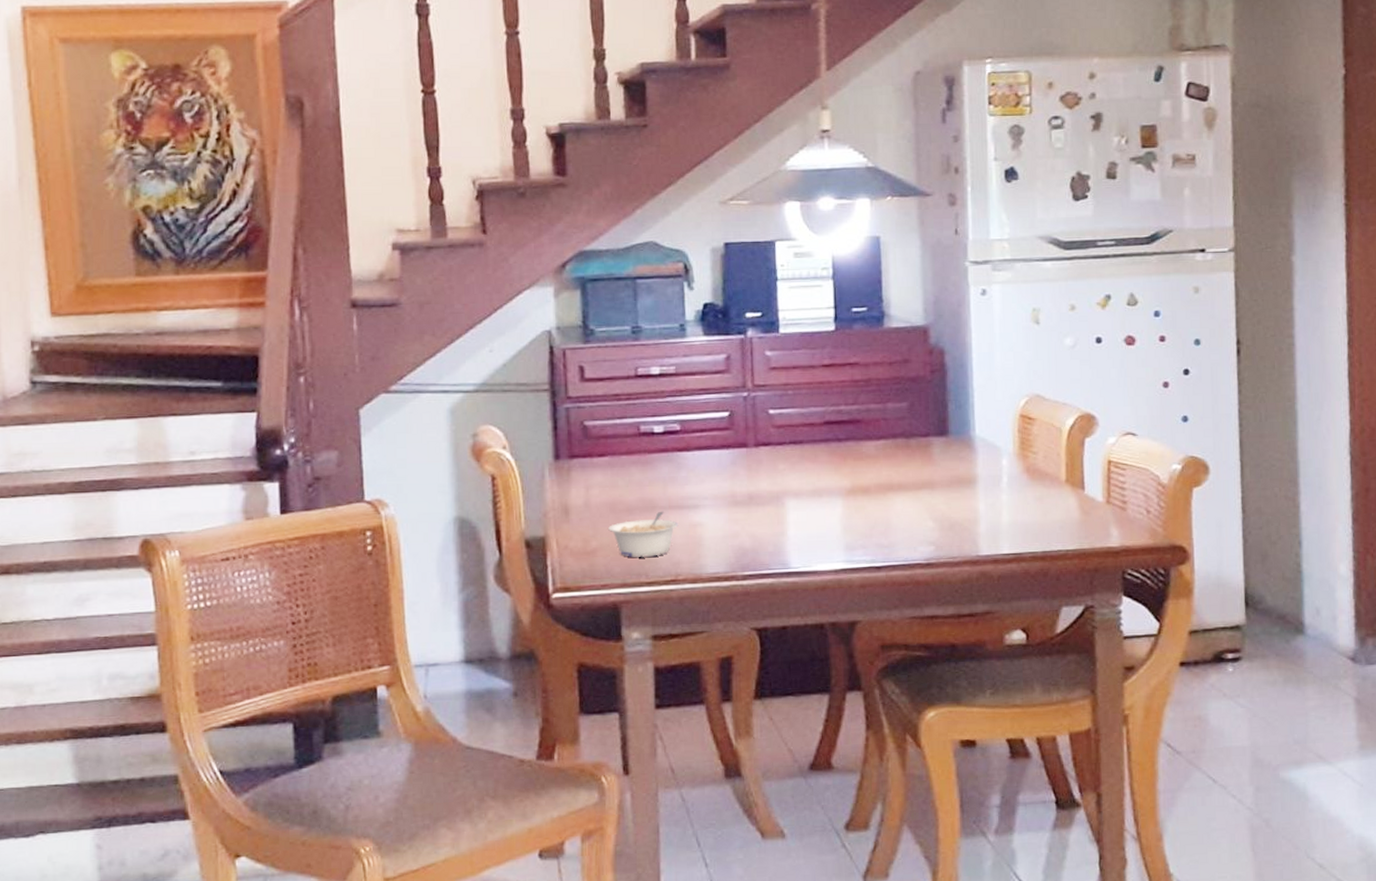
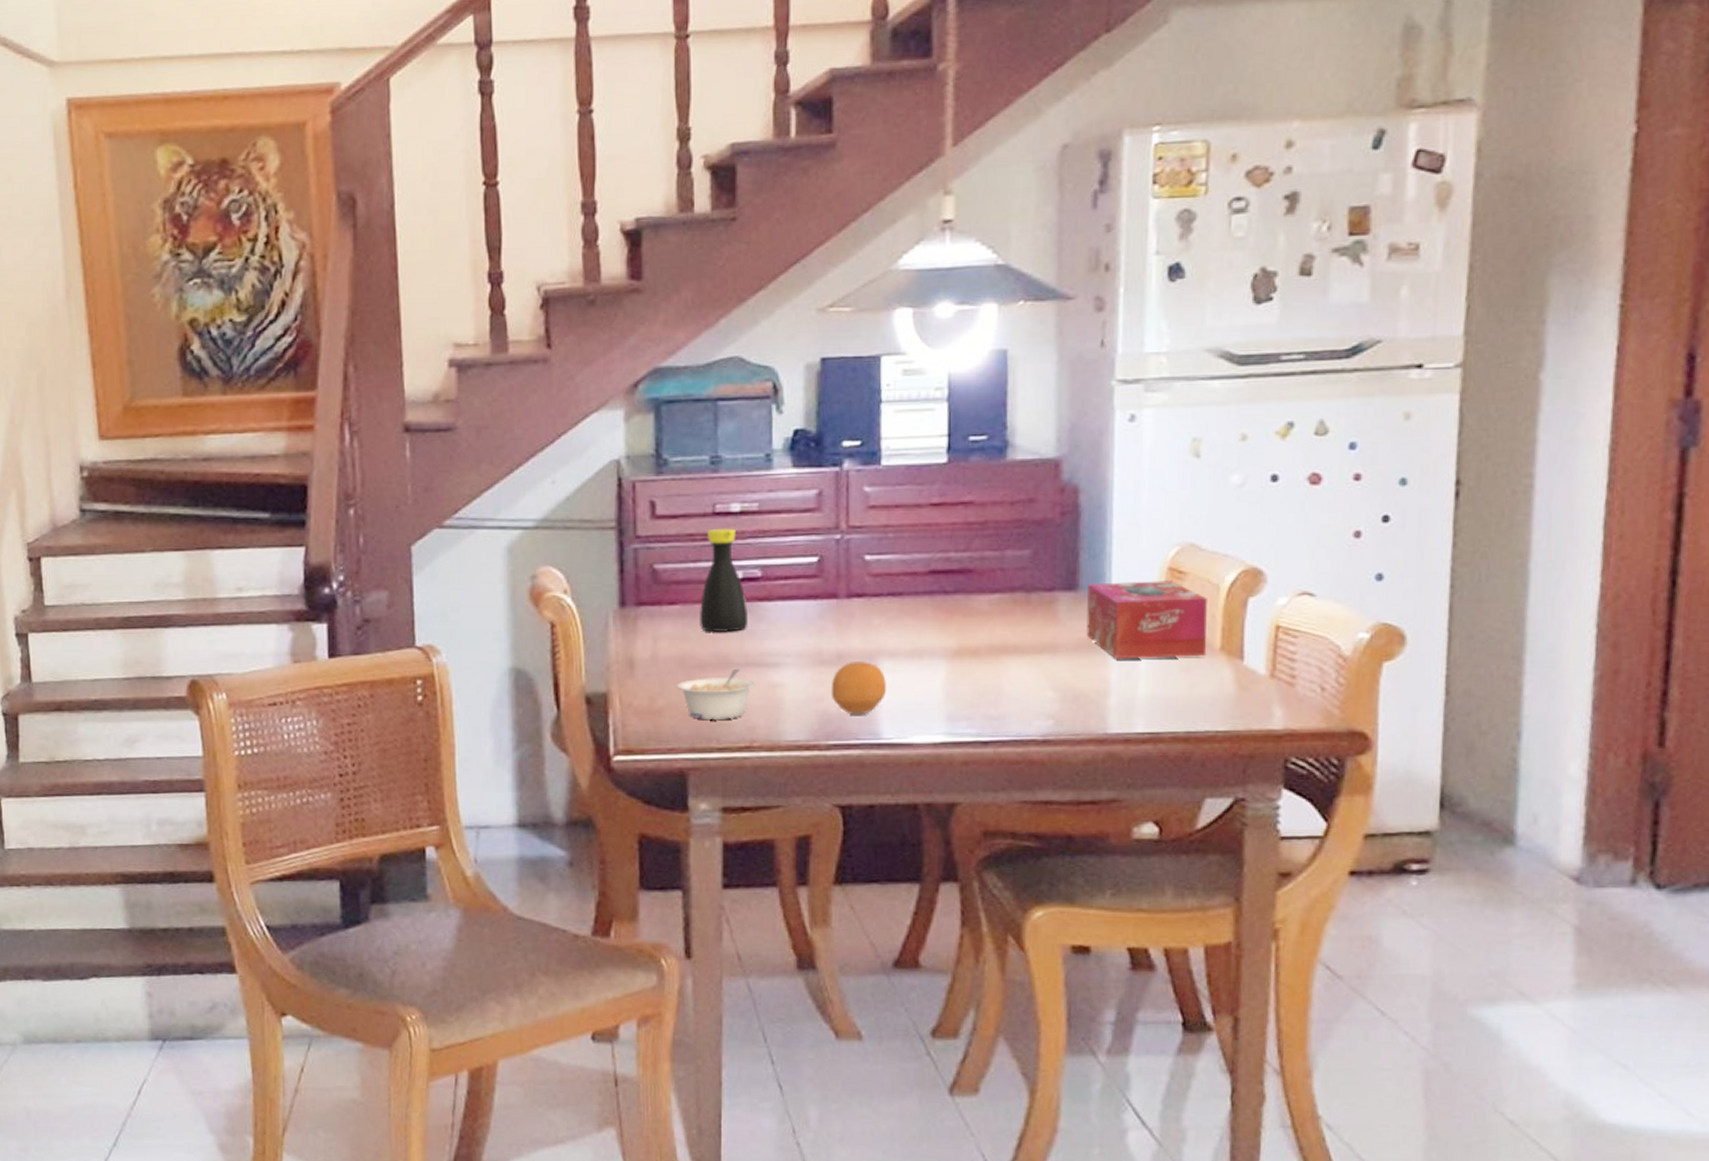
bottle: none [627,388,670,481] -> present [700,528,749,633]
fruit: none [744,500,792,548] -> present [831,660,886,715]
tissue box: none [956,426,1055,493] -> present [1086,581,1207,660]

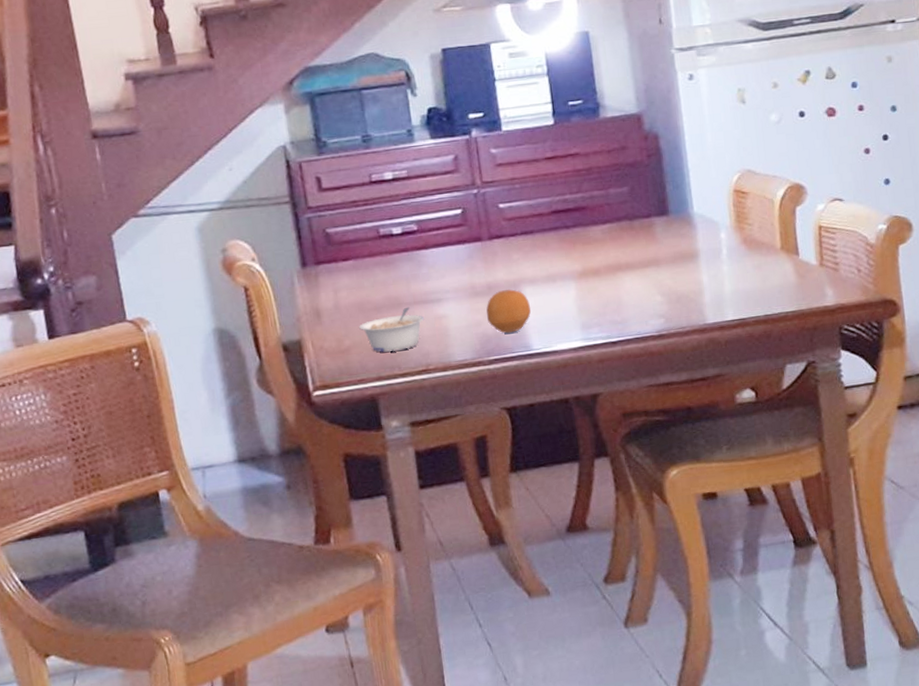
bottle: present [700,528,749,633] -> none [367,193,412,280]
tissue box: present [1086,581,1207,660] -> none [675,200,772,266]

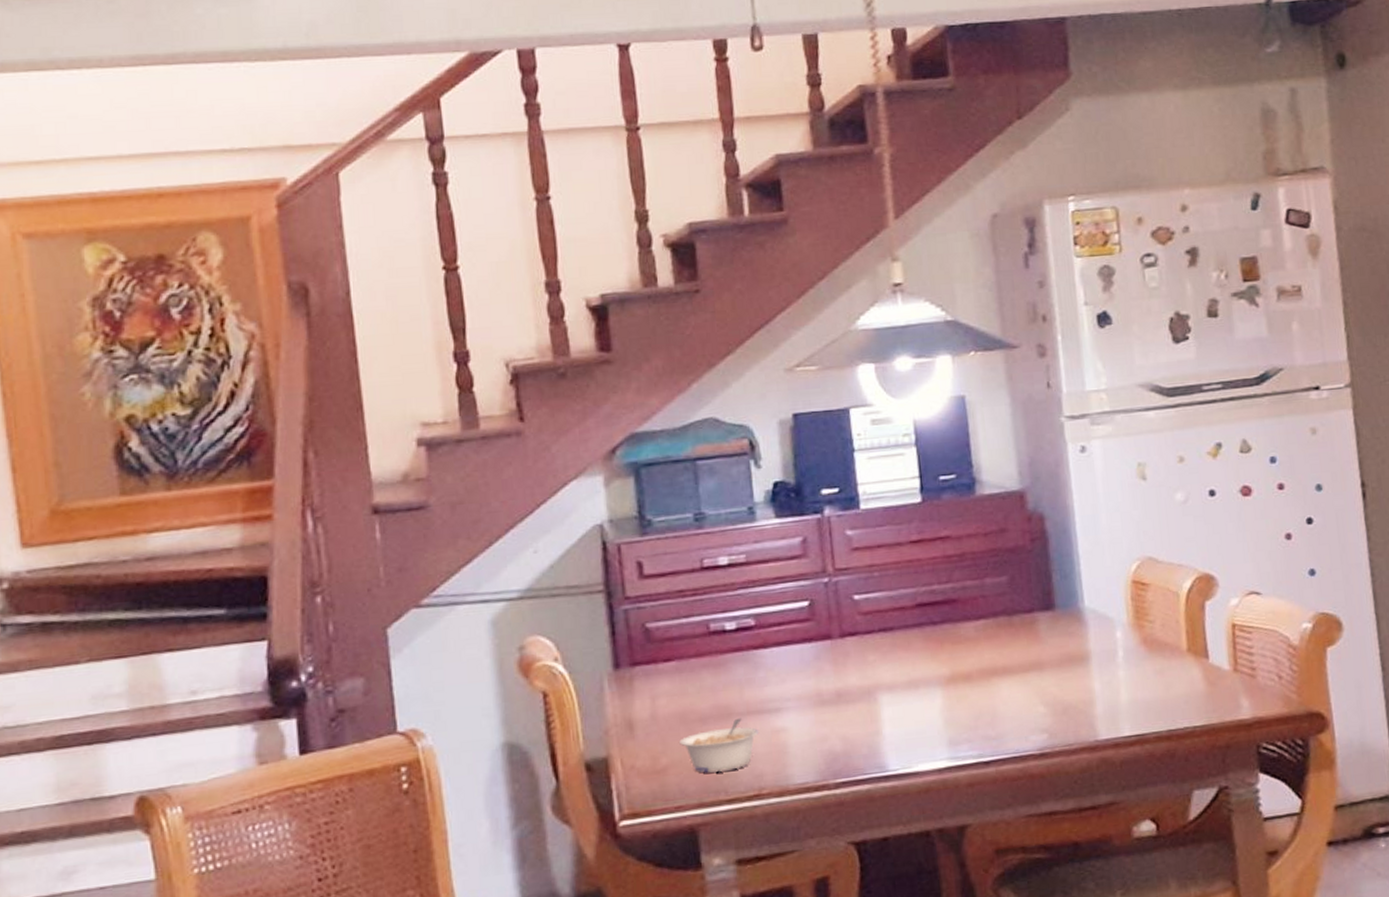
fruit: present [486,288,531,334] -> none [833,696,888,751]

